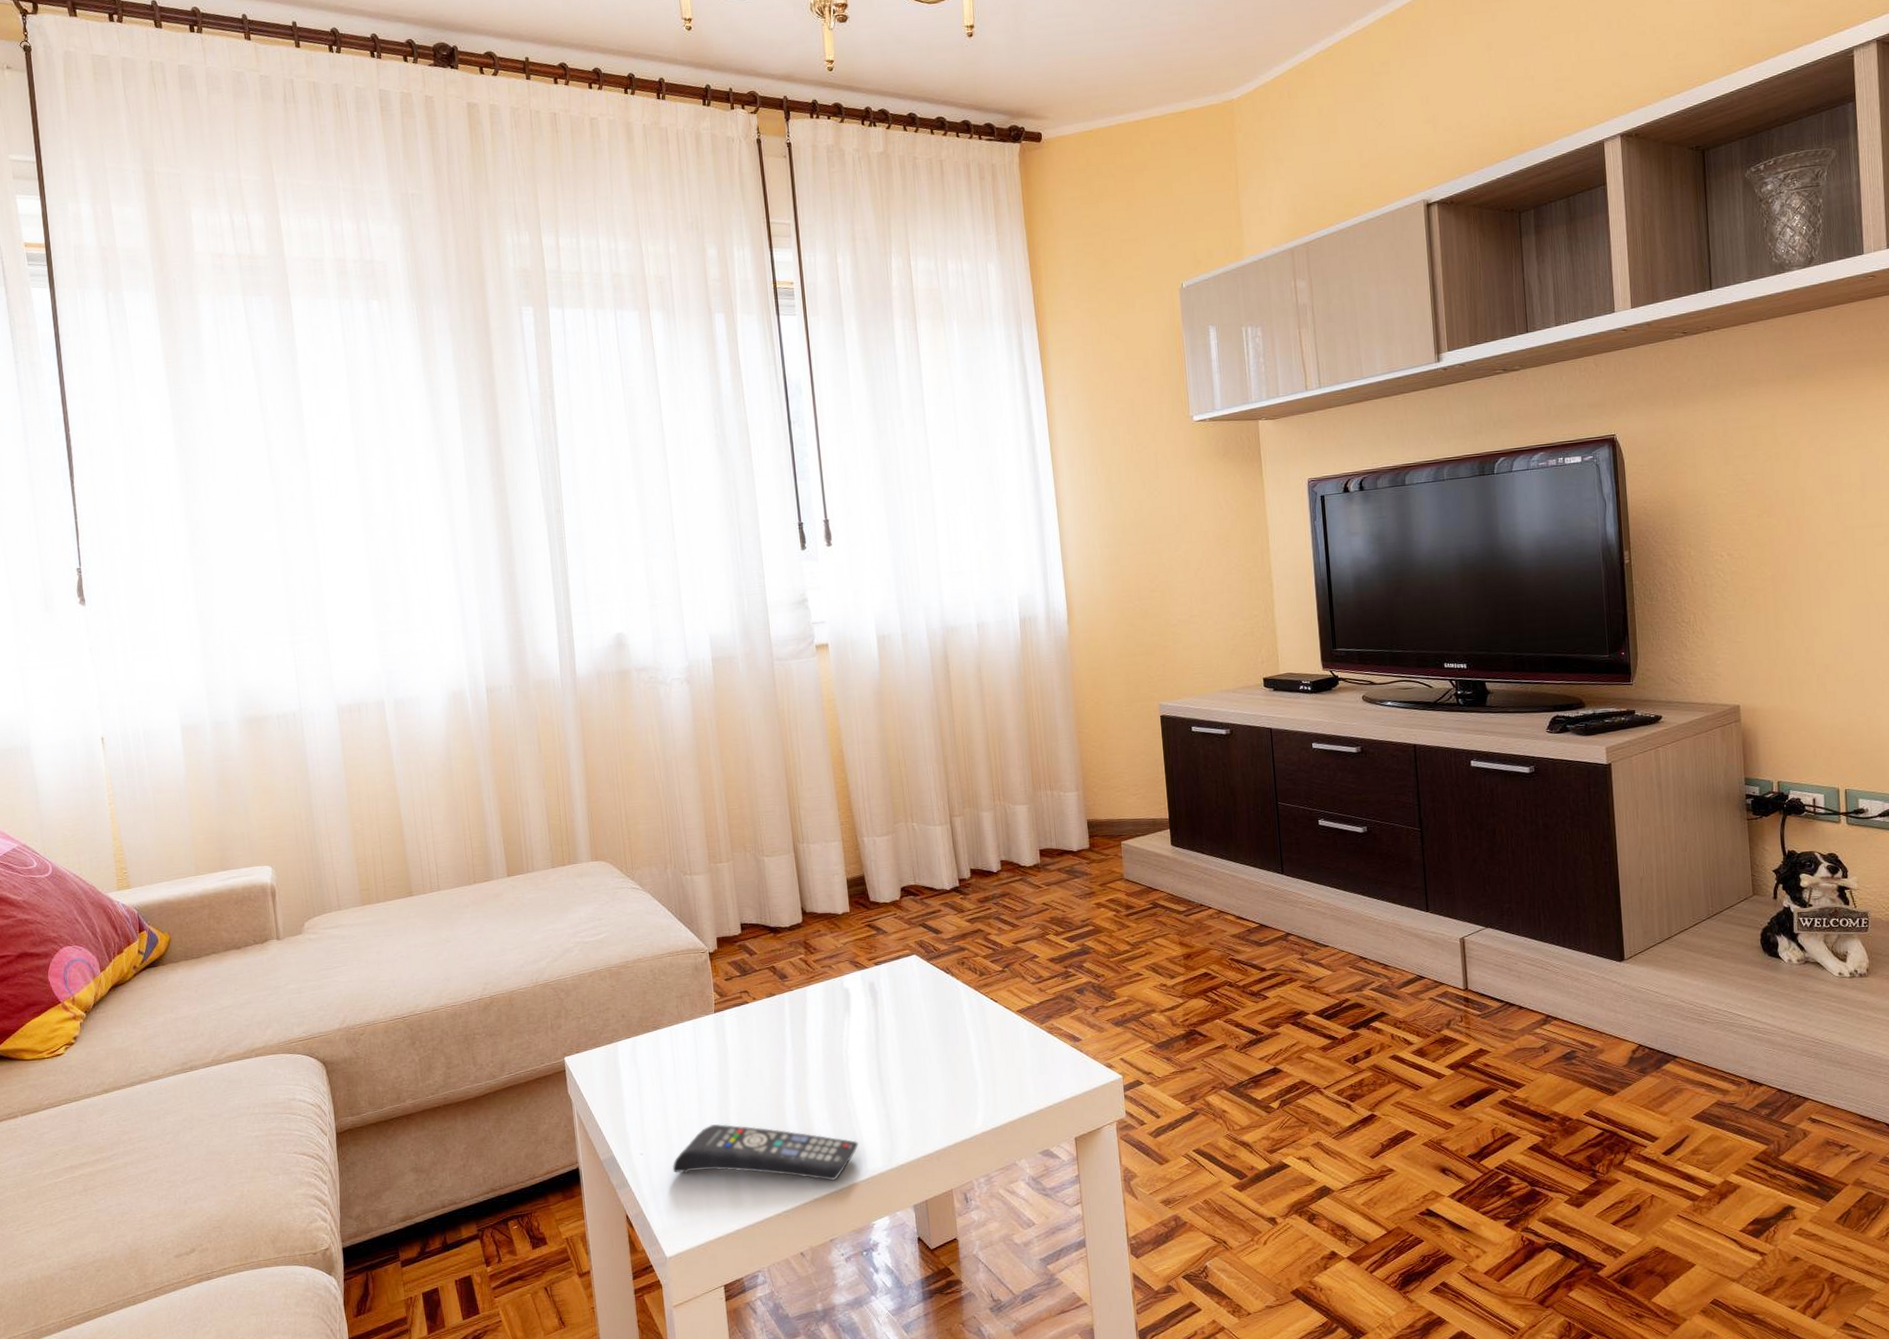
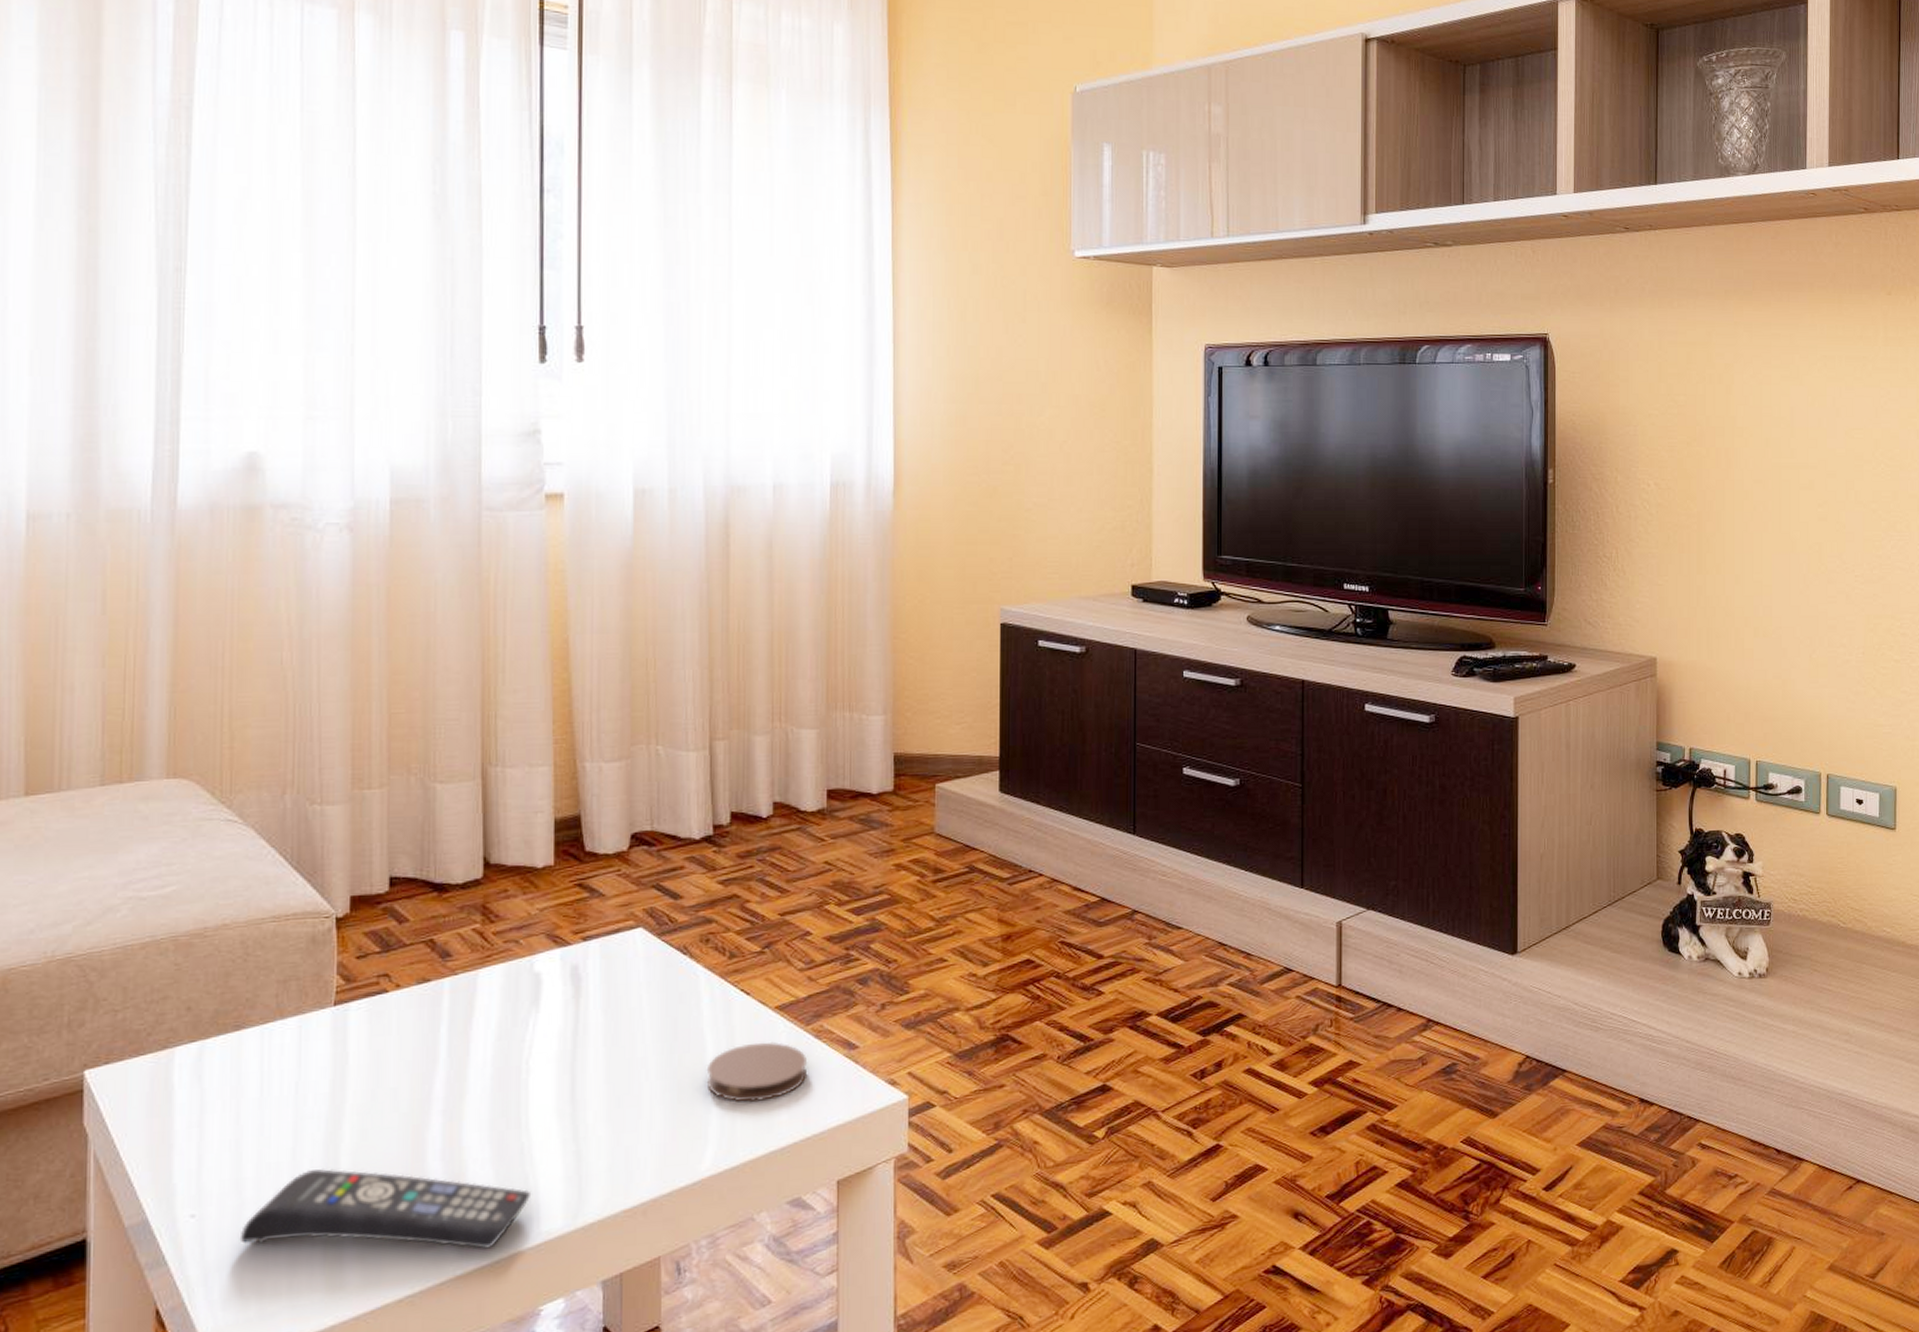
coaster: none [971,1036,1046,1080] -> present [706,1041,808,1102]

